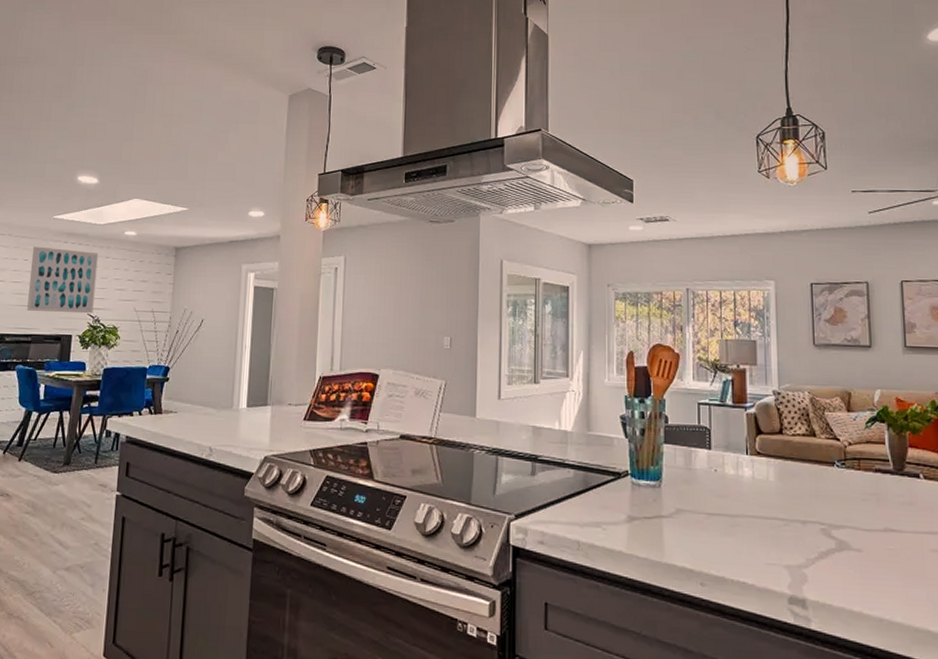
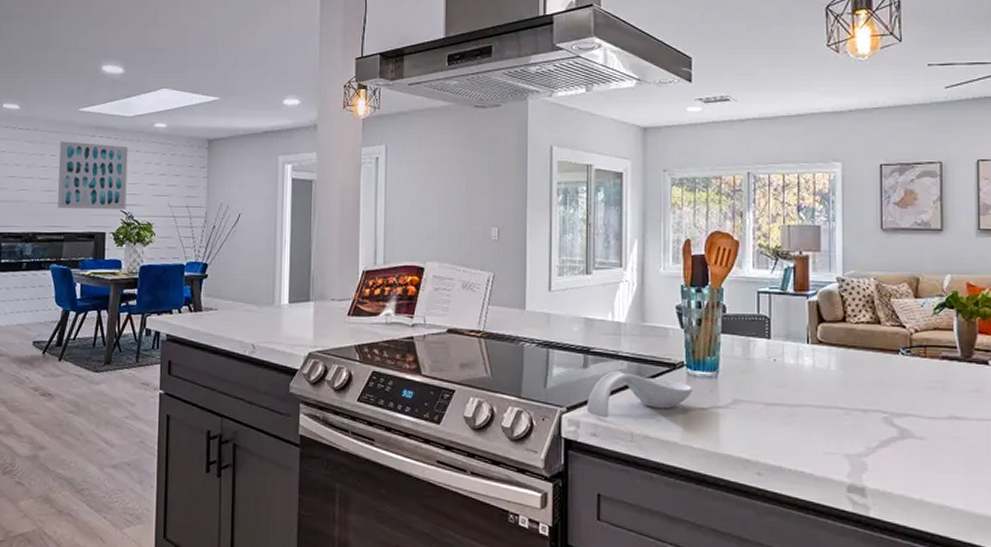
spoon rest: none [534,478,637,526] -> present [586,370,693,418]

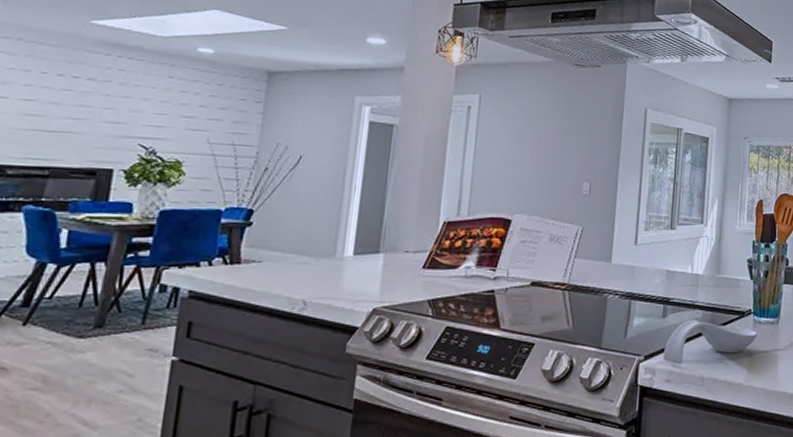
wall art: present [58,141,128,210] -> none [44,56,158,145]

